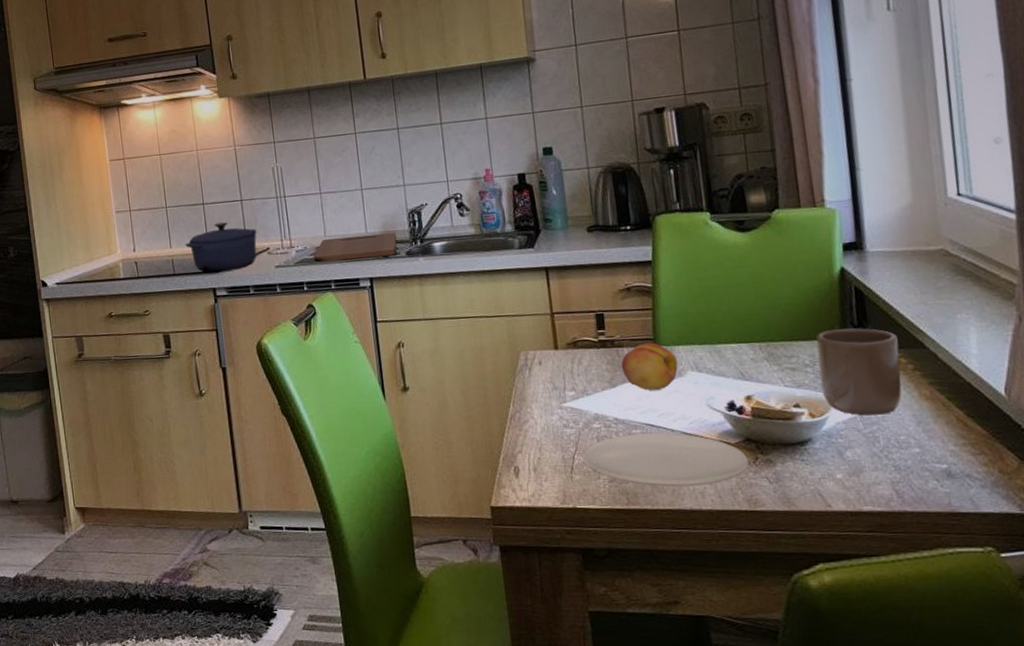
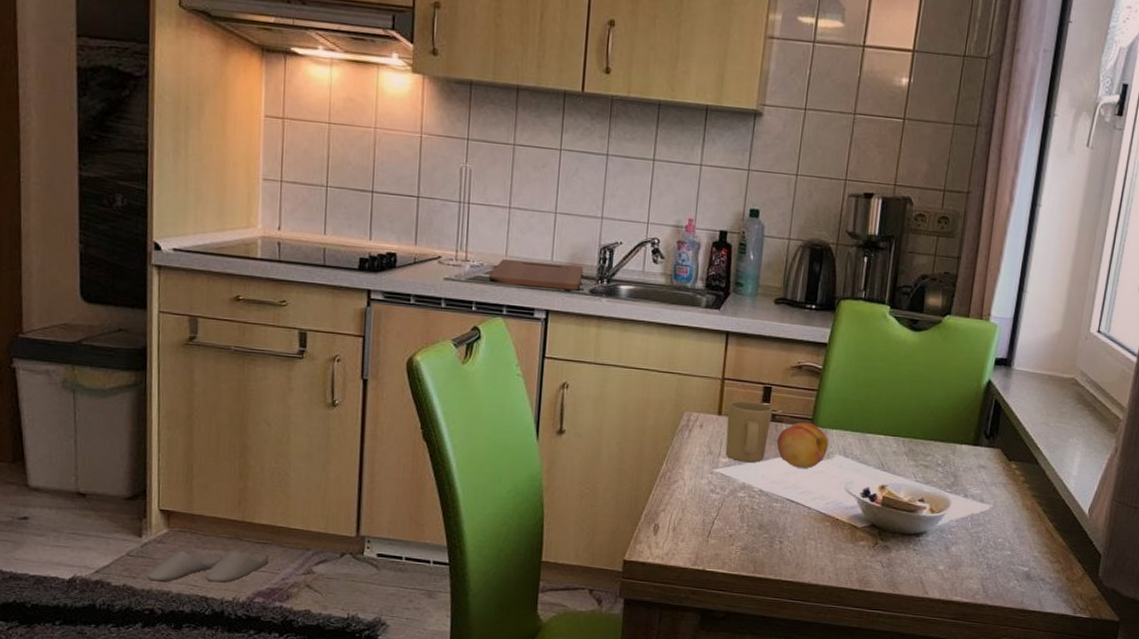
slippers: none [73,537,169,573] -> present [147,550,268,583]
cooking pot: present [185,221,257,273] -> none [342,216,430,275]
mug: none [562,330,612,393] -> present [725,400,773,463]
plate: present [583,432,749,488] -> none [722,506,869,563]
mug: present [815,328,902,416] -> none [945,435,1018,518]

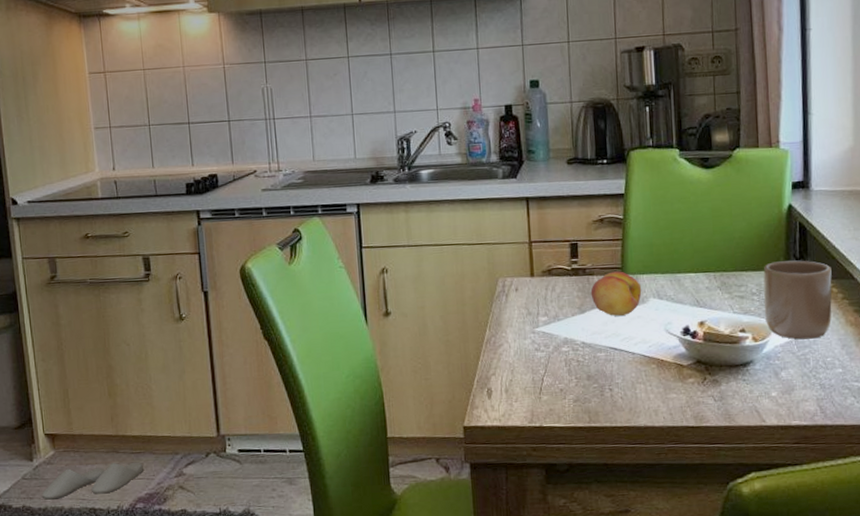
cutting board: present [488,258,584,291] -> none [301,159,386,187]
mug: present [725,400,773,463] -> none [539,258,583,318]
mug: none [945,435,1018,518] -> present [763,260,832,340]

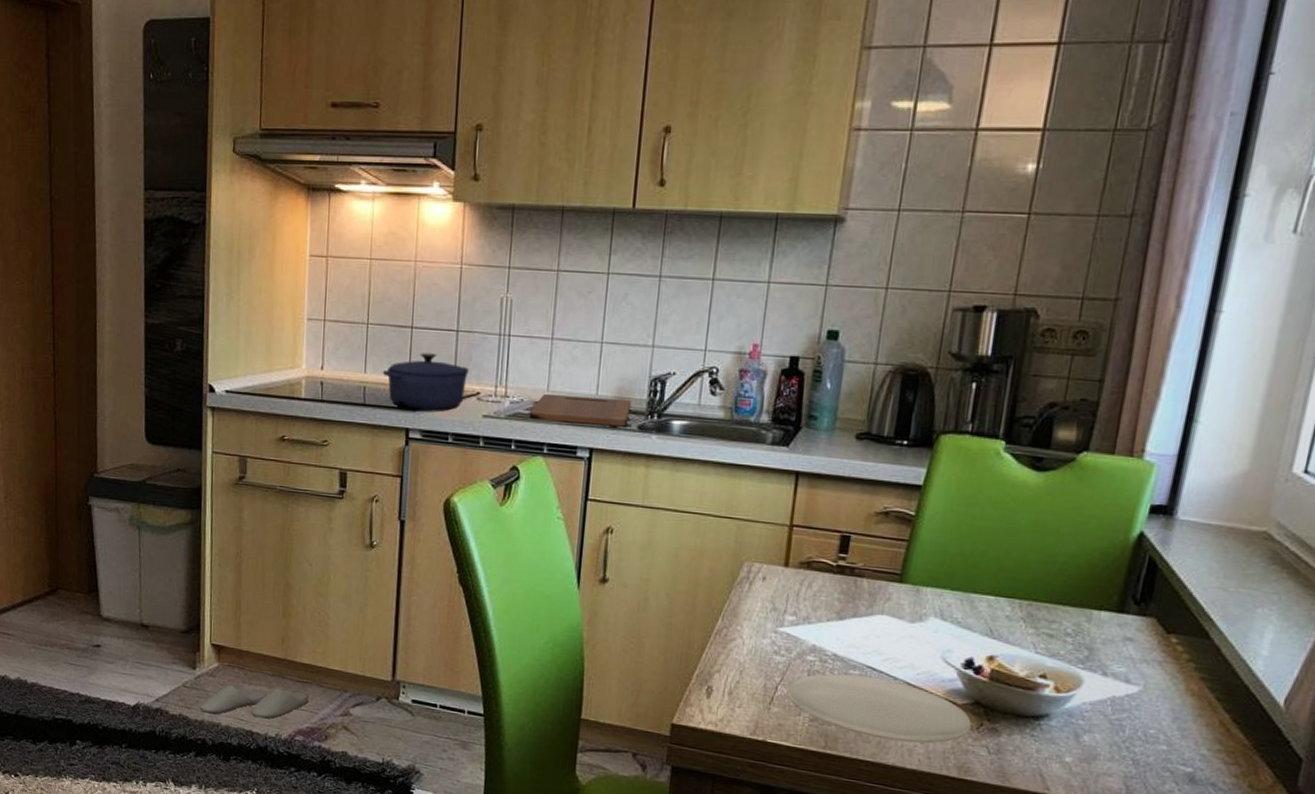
cooking pot: none [168,142,244,195] -> present [382,352,469,413]
cutting board: none [301,159,386,187] -> present [529,393,632,427]
plate: none [551,355,698,406] -> present [787,673,972,744]
fruit: present [590,271,642,316] -> none [855,577,922,632]
mug: present [763,260,832,340] -> none [1076,599,1181,703]

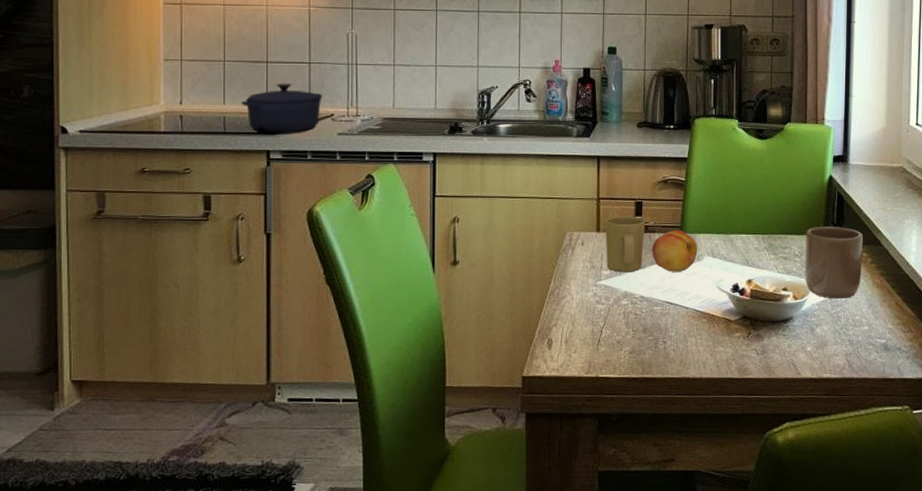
slippers: present [200,684,308,719] -> none [60,411,181,453]
cutting board: present [529,393,632,427] -> none [379,110,465,134]
plate: present [787,673,972,744] -> none [609,309,743,358]
mug: none [792,550,852,622] -> present [605,216,646,272]
fruit: none [855,577,922,632] -> present [651,230,698,272]
mug: none [1076,599,1181,703] -> present [804,226,863,299]

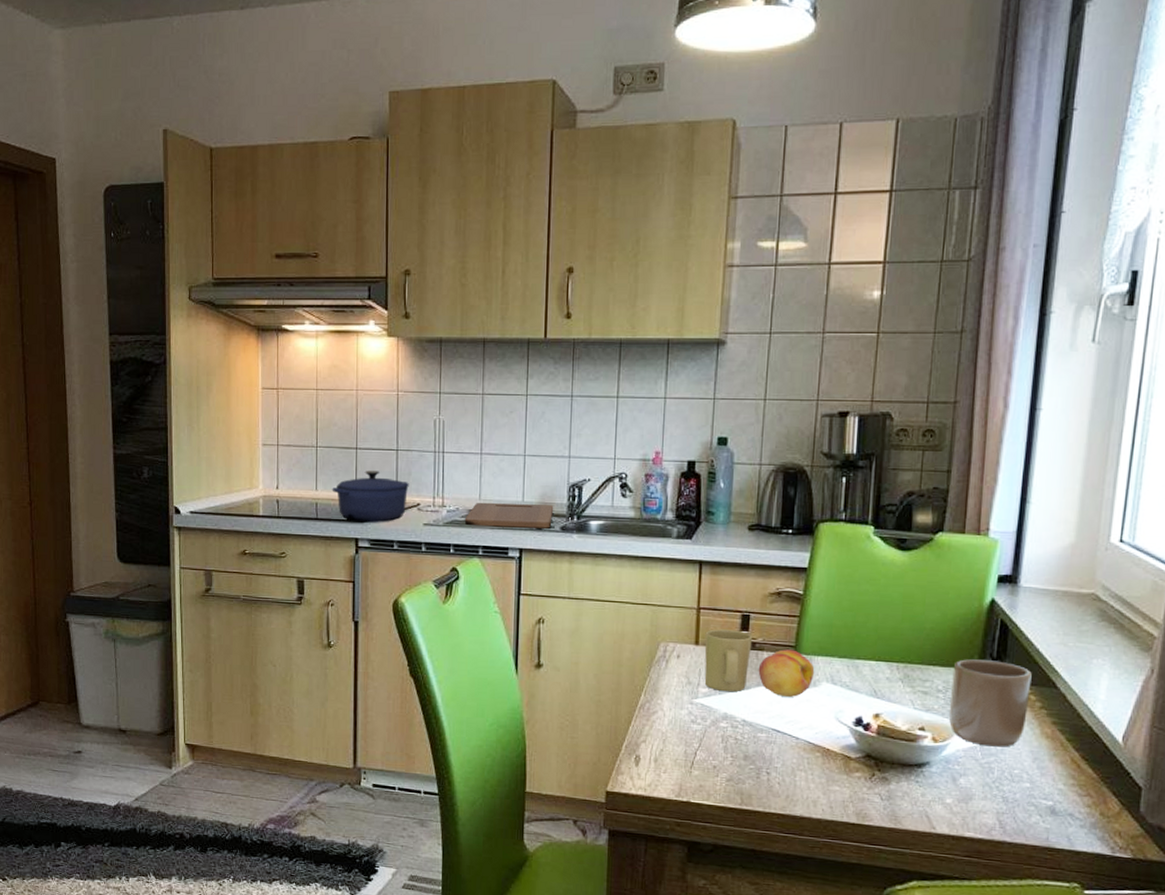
cutting board: none [379,110,465,134] -> present [464,502,554,529]

